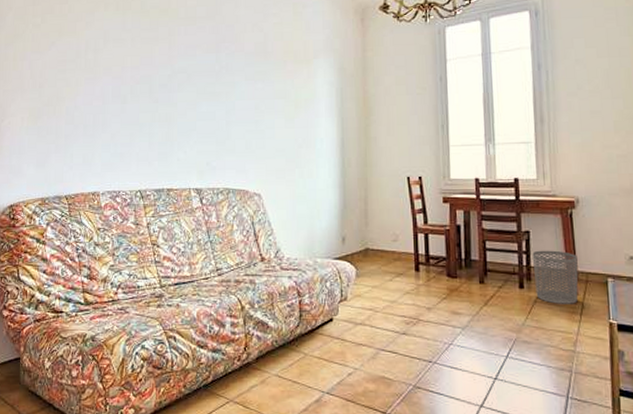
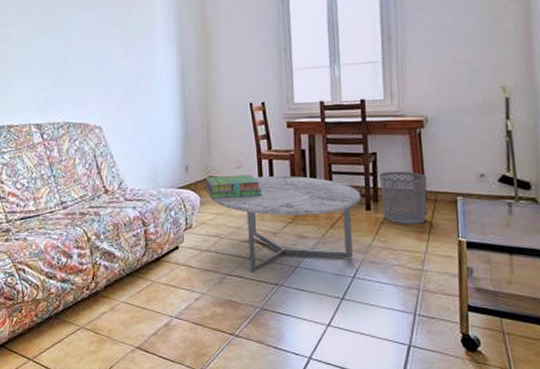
stack of books: none [360,248,417,272] -> present [203,174,262,200]
coffee table: none [367,251,515,348] -> present [211,175,362,273]

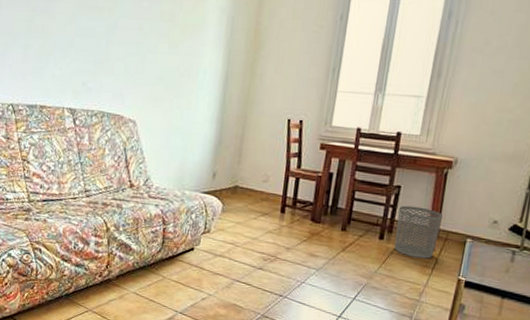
stack of books: present [203,174,262,200] -> none [228,185,284,212]
coffee table: present [211,175,362,273] -> none [233,193,378,282]

